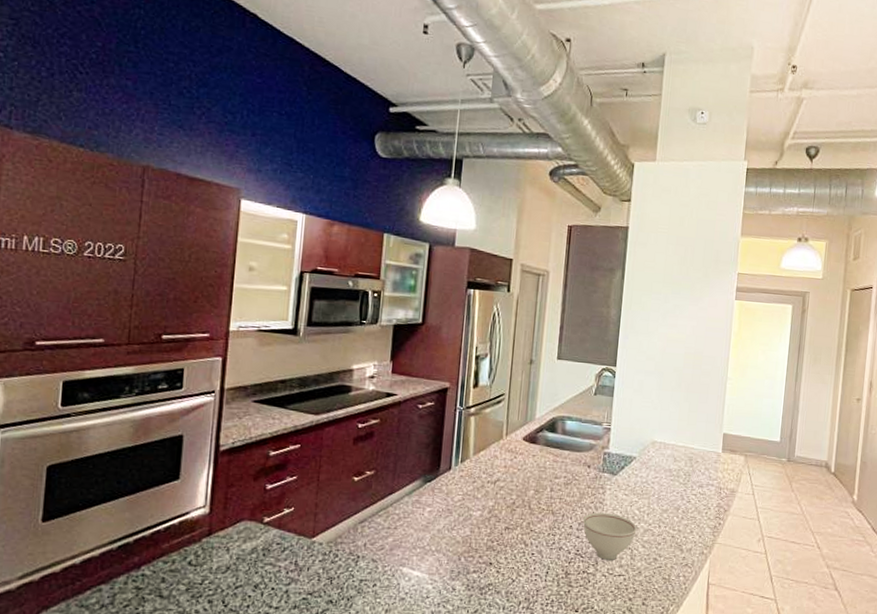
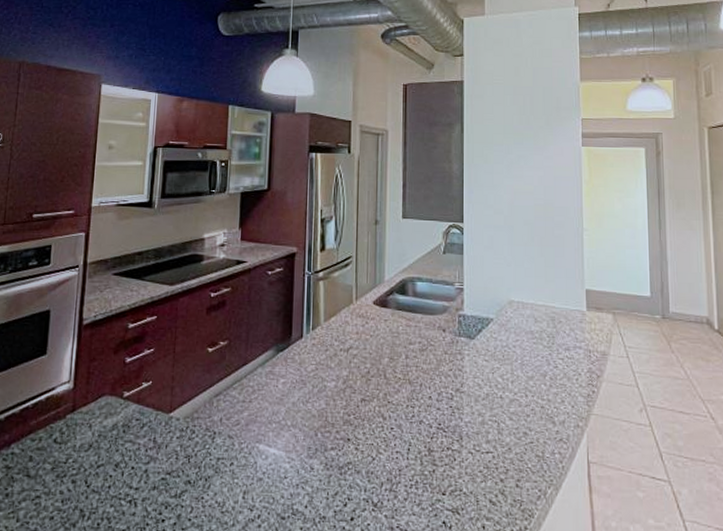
bowl: present [582,512,637,560] -> none [442,381,502,435]

